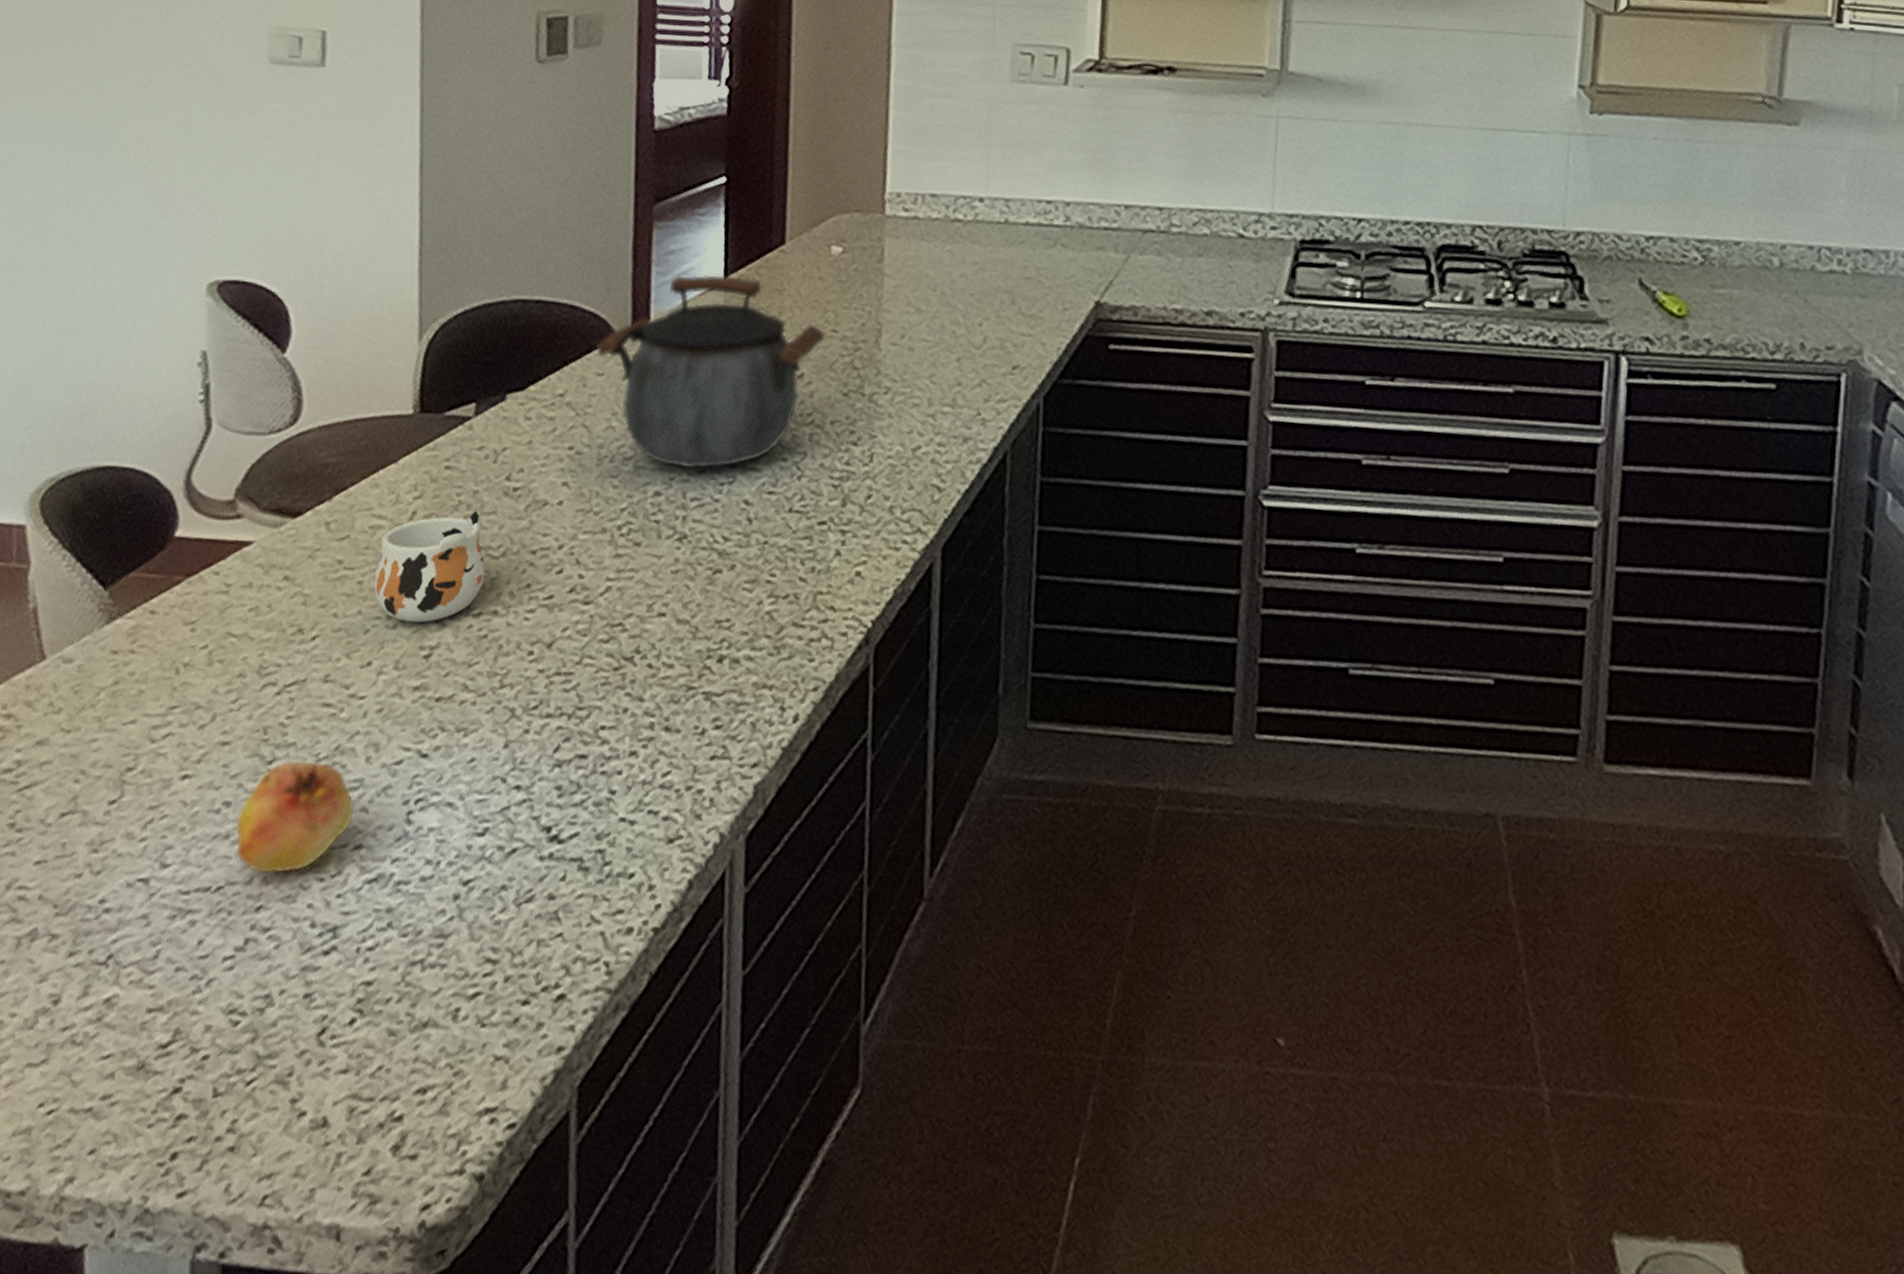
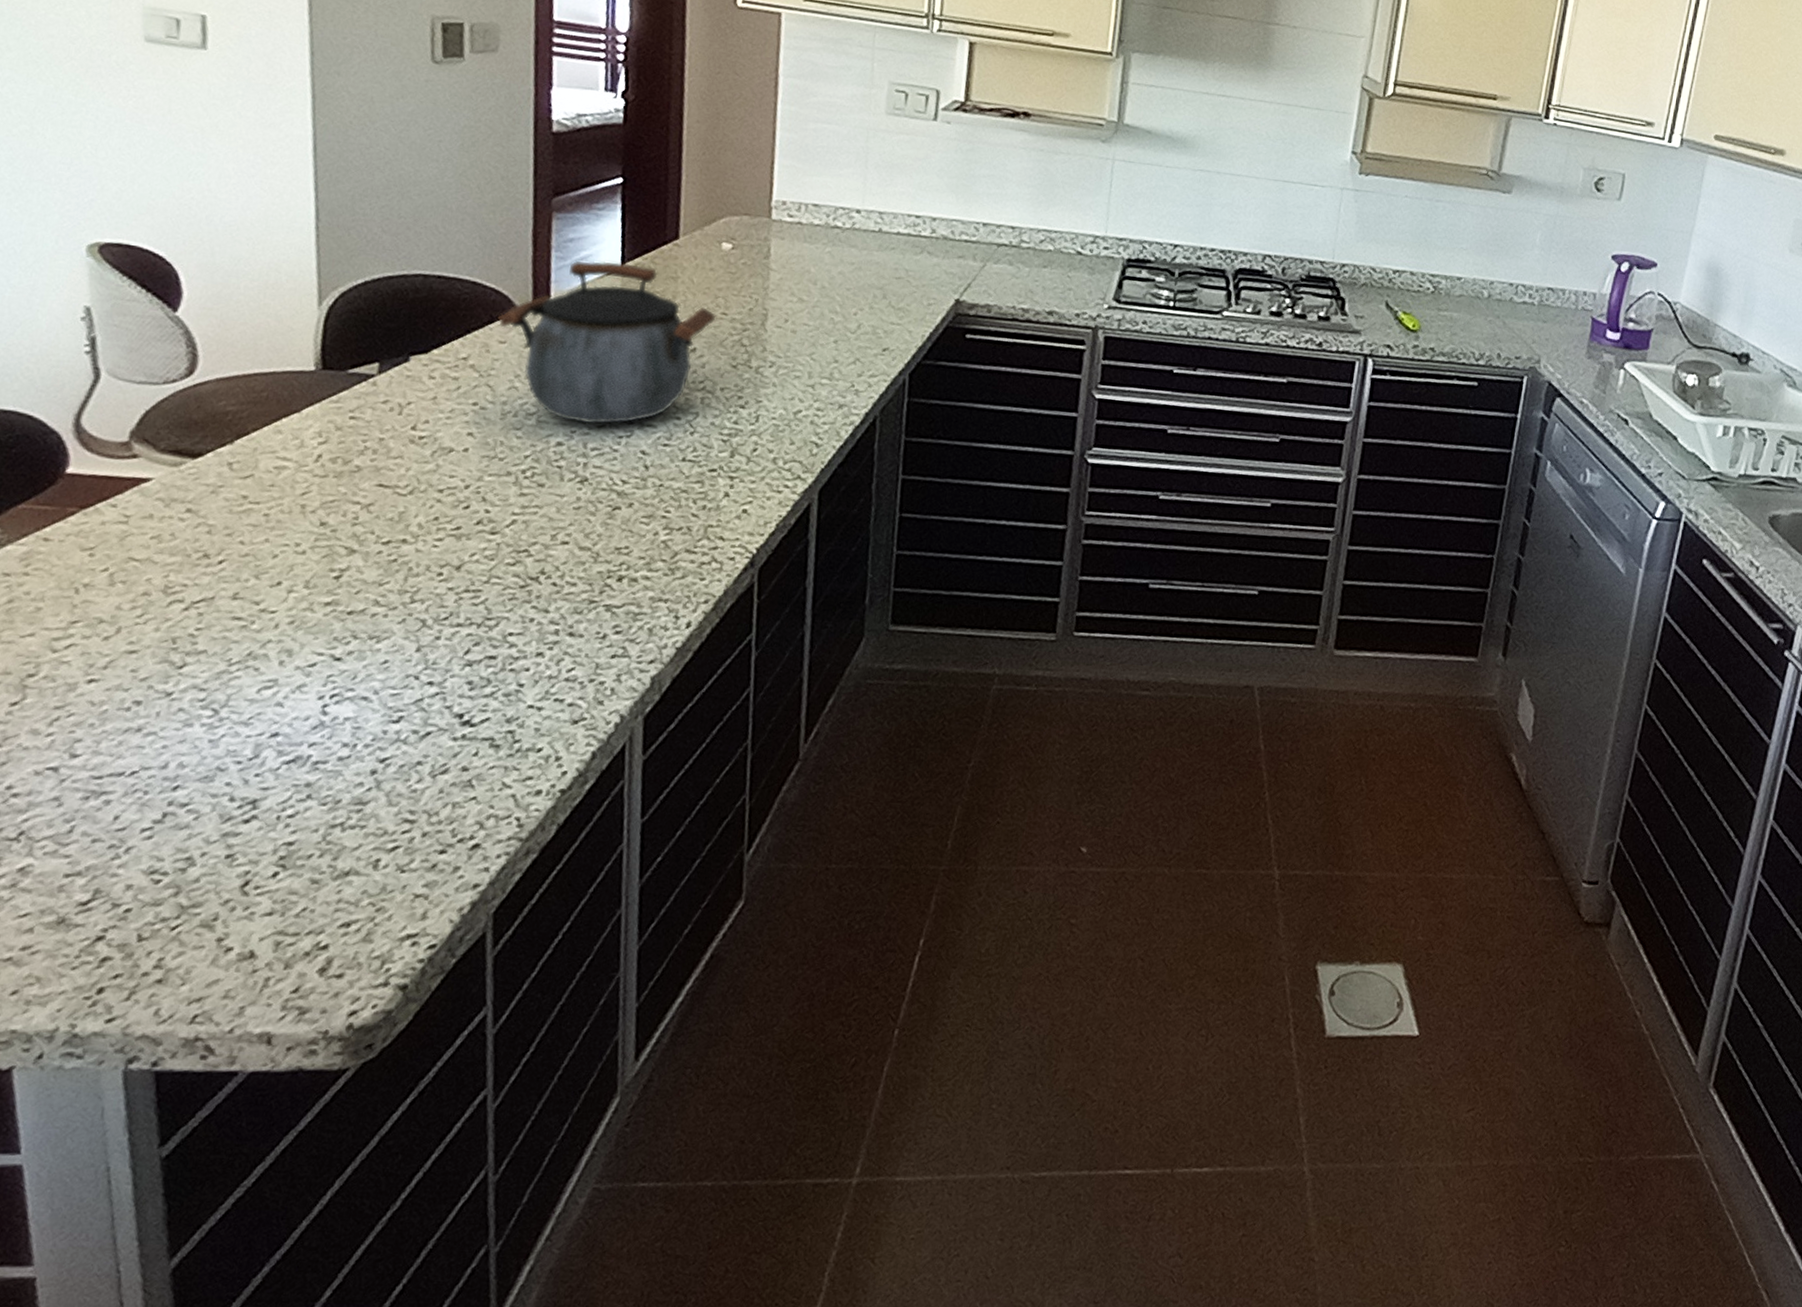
fruit: present [235,760,355,874] -> none [147,665,270,760]
mug: present [374,510,486,623] -> none [280,454,394,549]

